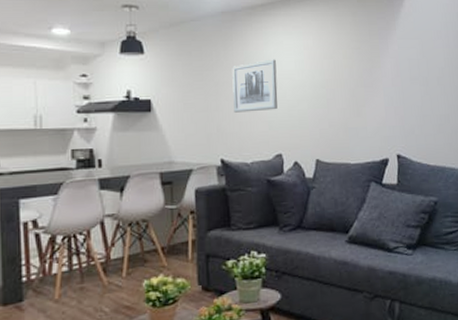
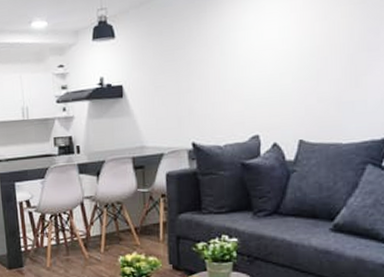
wall art: present [232,59,278,113] -> none [205,28,257,93]

